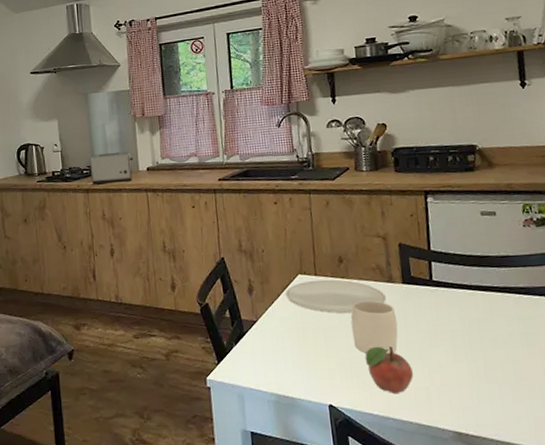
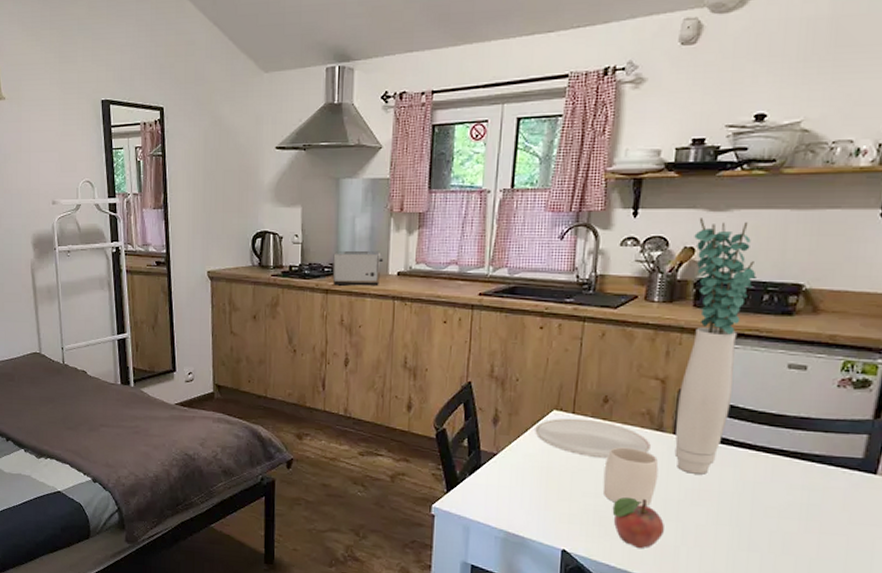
vase: none [383,99,444,318] -> present [674,218,756,475]

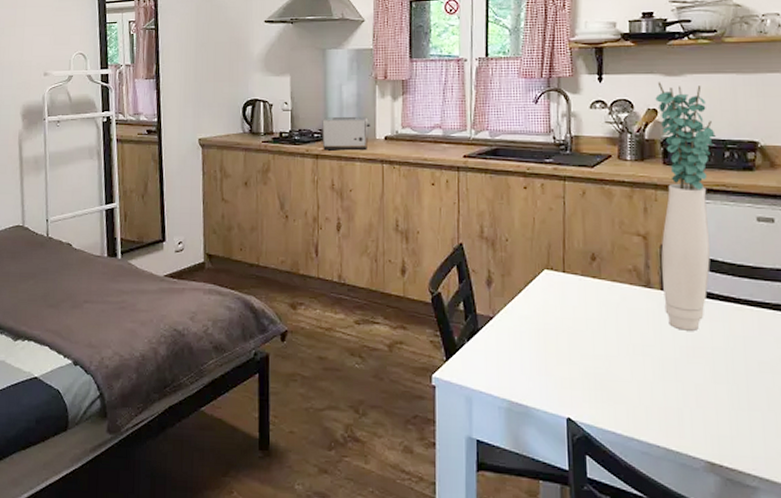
plate: present [535,418,651,459] -> none [528,277,641,318]
mug: present [603,447,659,506] -> none [599,305,652,367]
fruit: present [612,496,664,549] -> none [612,357,665,414]

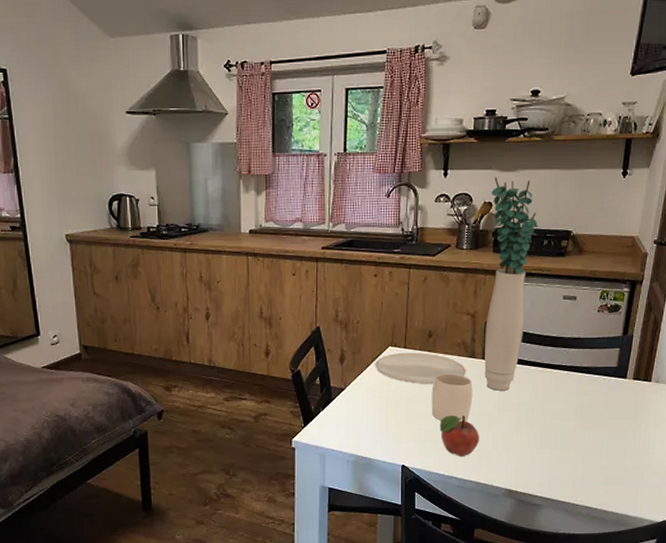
toaster: present [322,116,371,151] -> none [189,210,236,245]
plate: none [528,277,641,318] -> present [375,352,466,385]
mug: none [599,305,652,367] -> present [431,373,473,422]
fruit: none [612,357,665,414] -> present [439,415,479,457]

